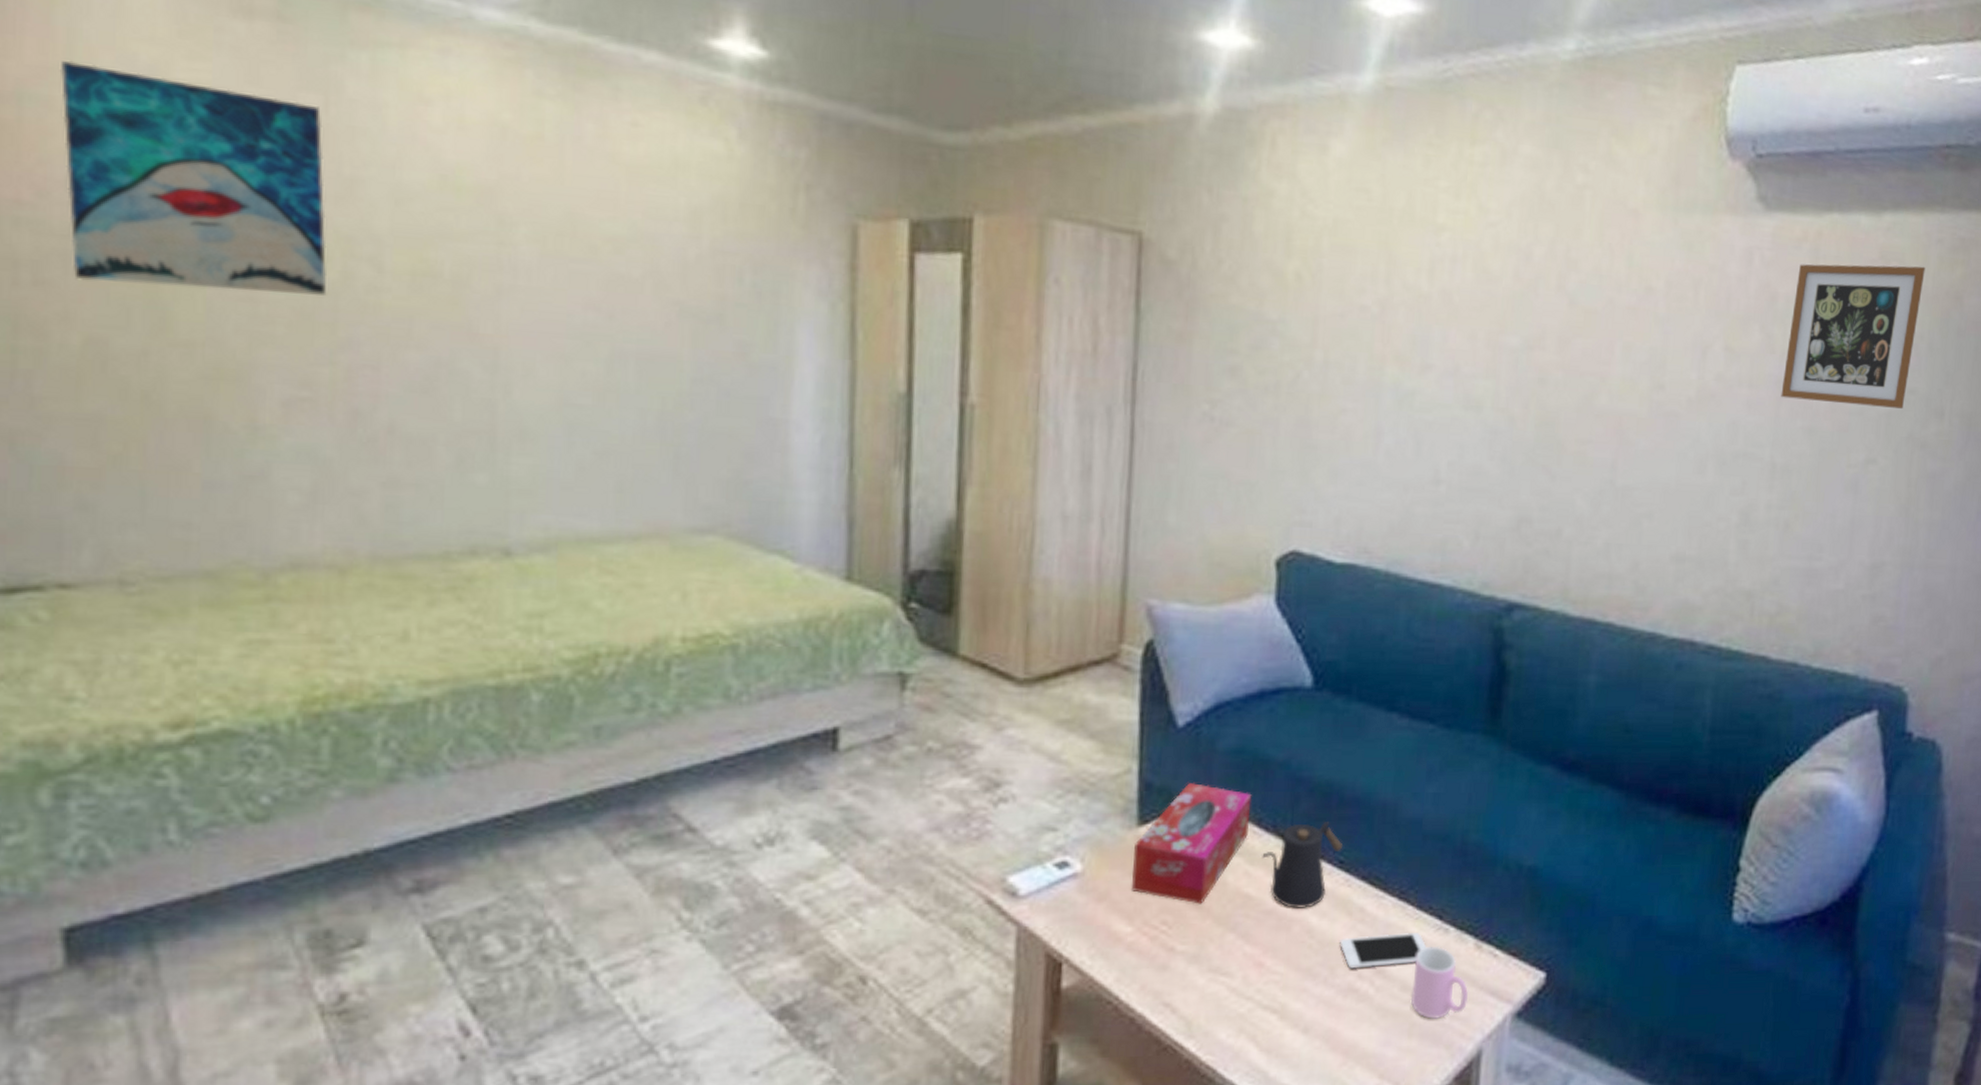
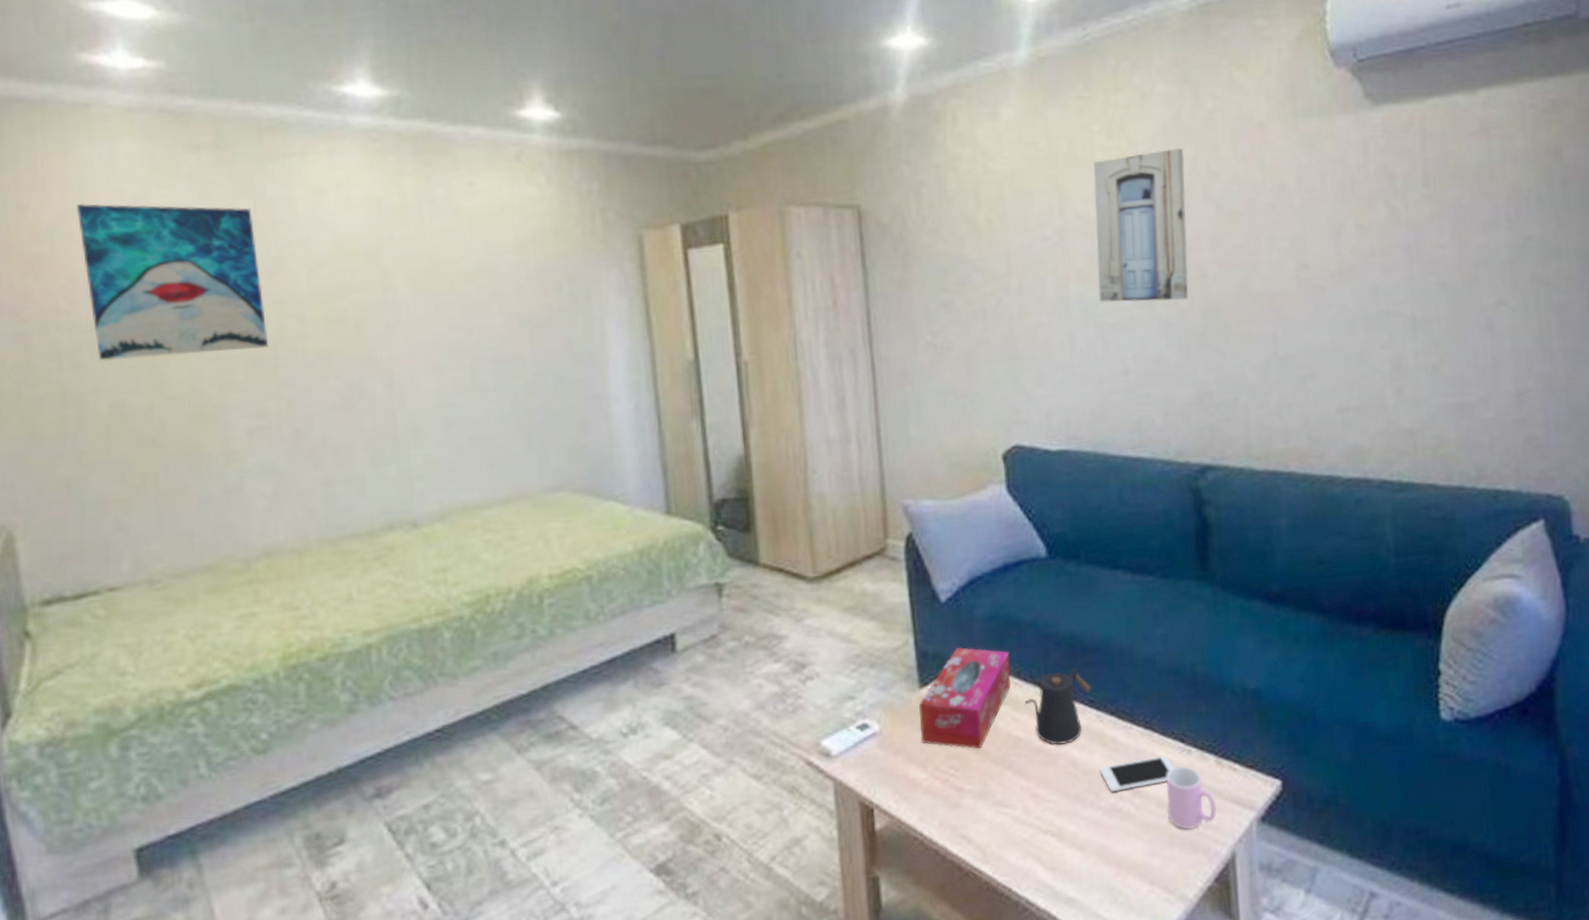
wall art: none [1417,223,1541,406] -> present [1094,148,1189,303]
picture frame: present [1781,264,1925,409] -> none [1410,130,1524,260]

